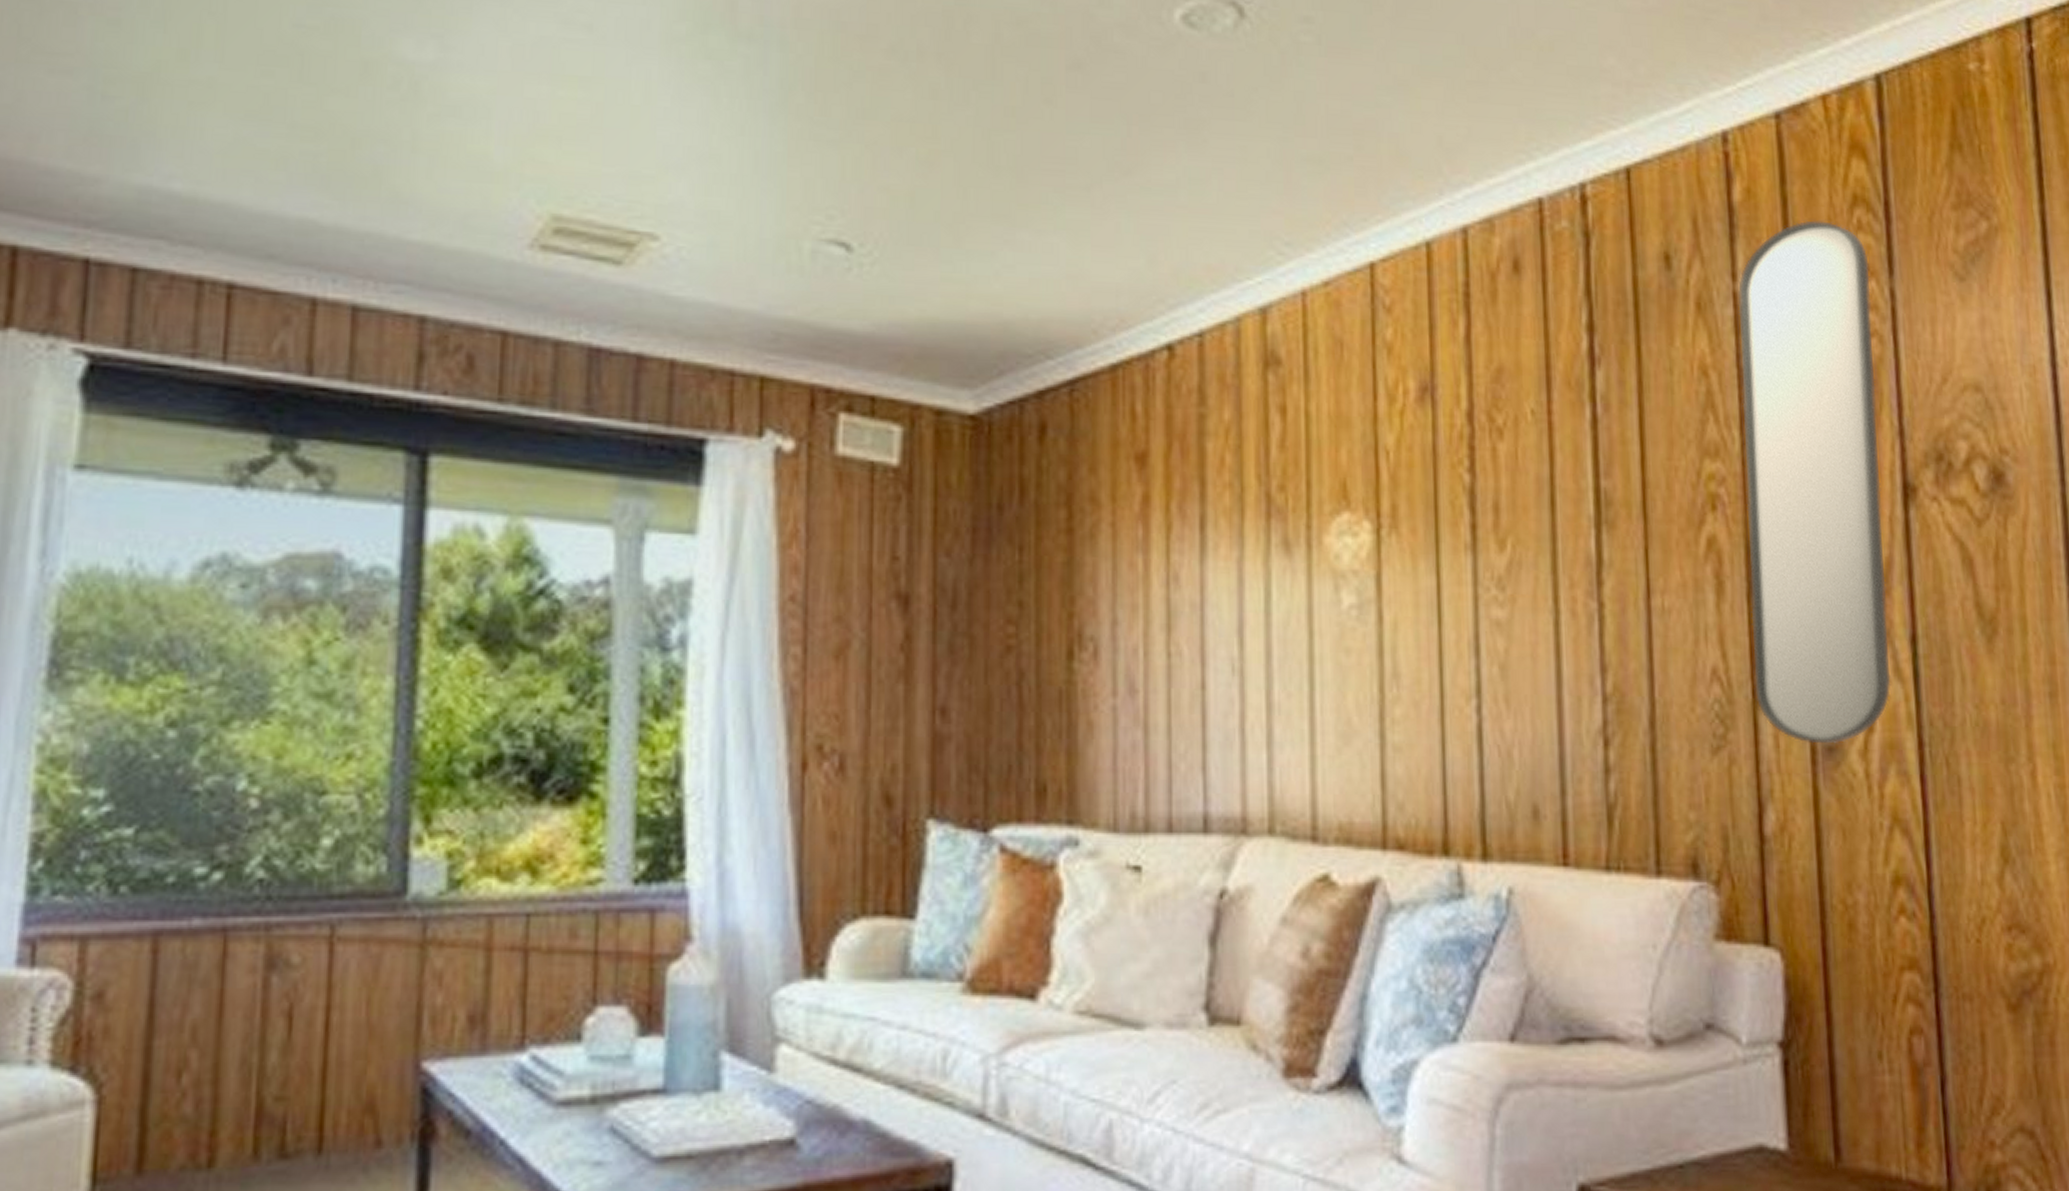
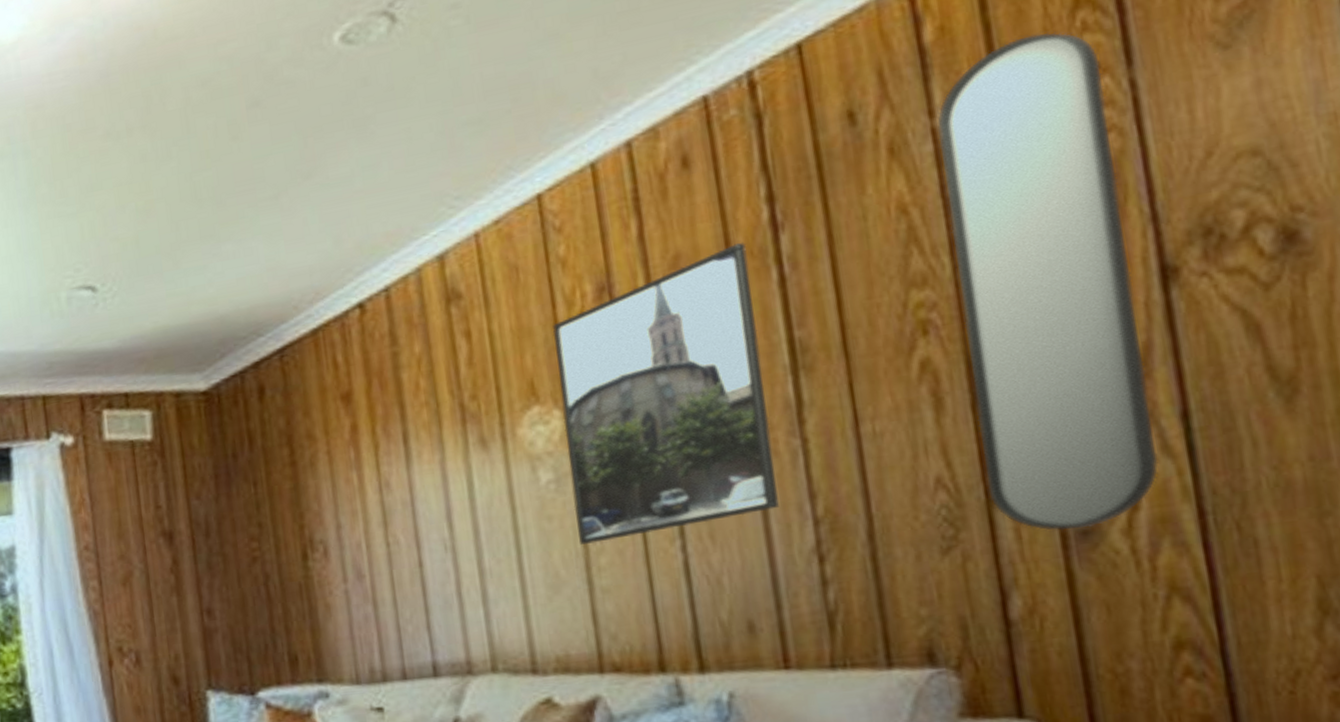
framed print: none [1371,370,1572,689] -> present [552,243,779,545]

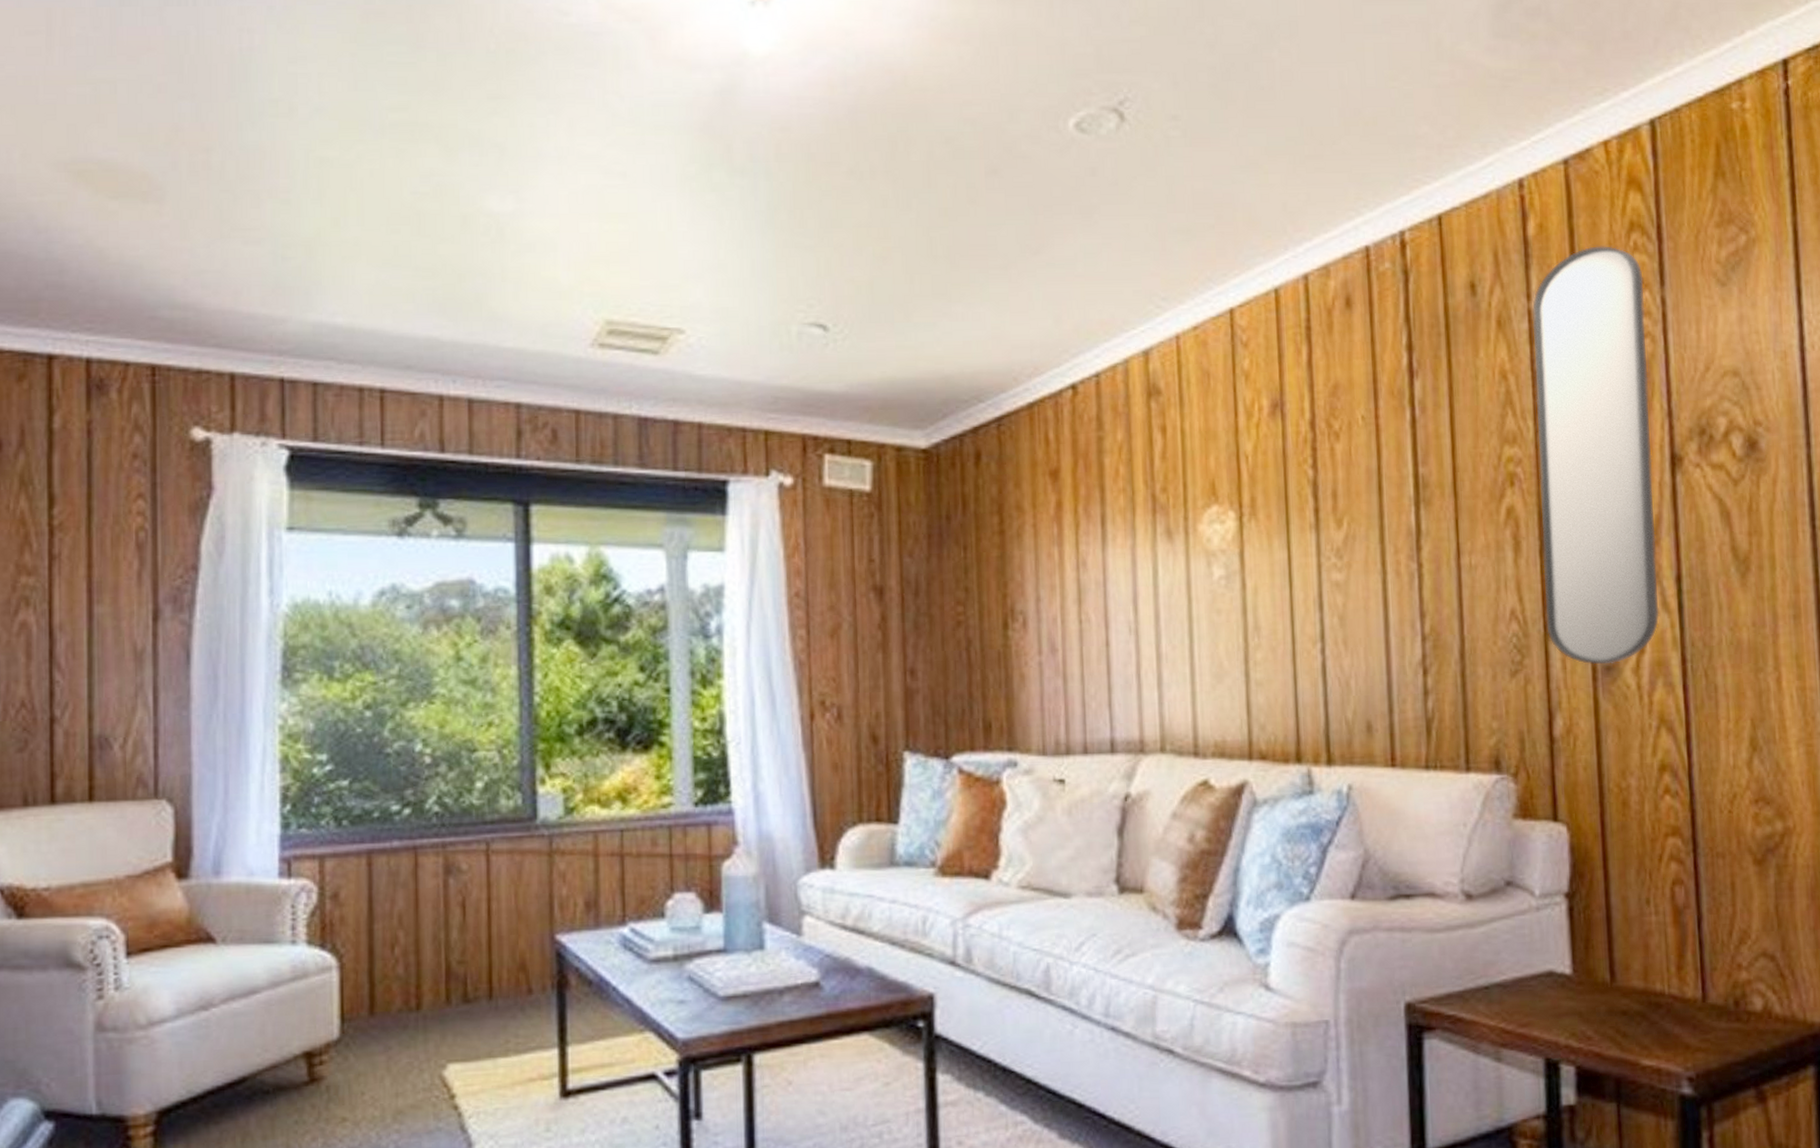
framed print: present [552,243,779,545] -> none [1233,383,1397,639]

